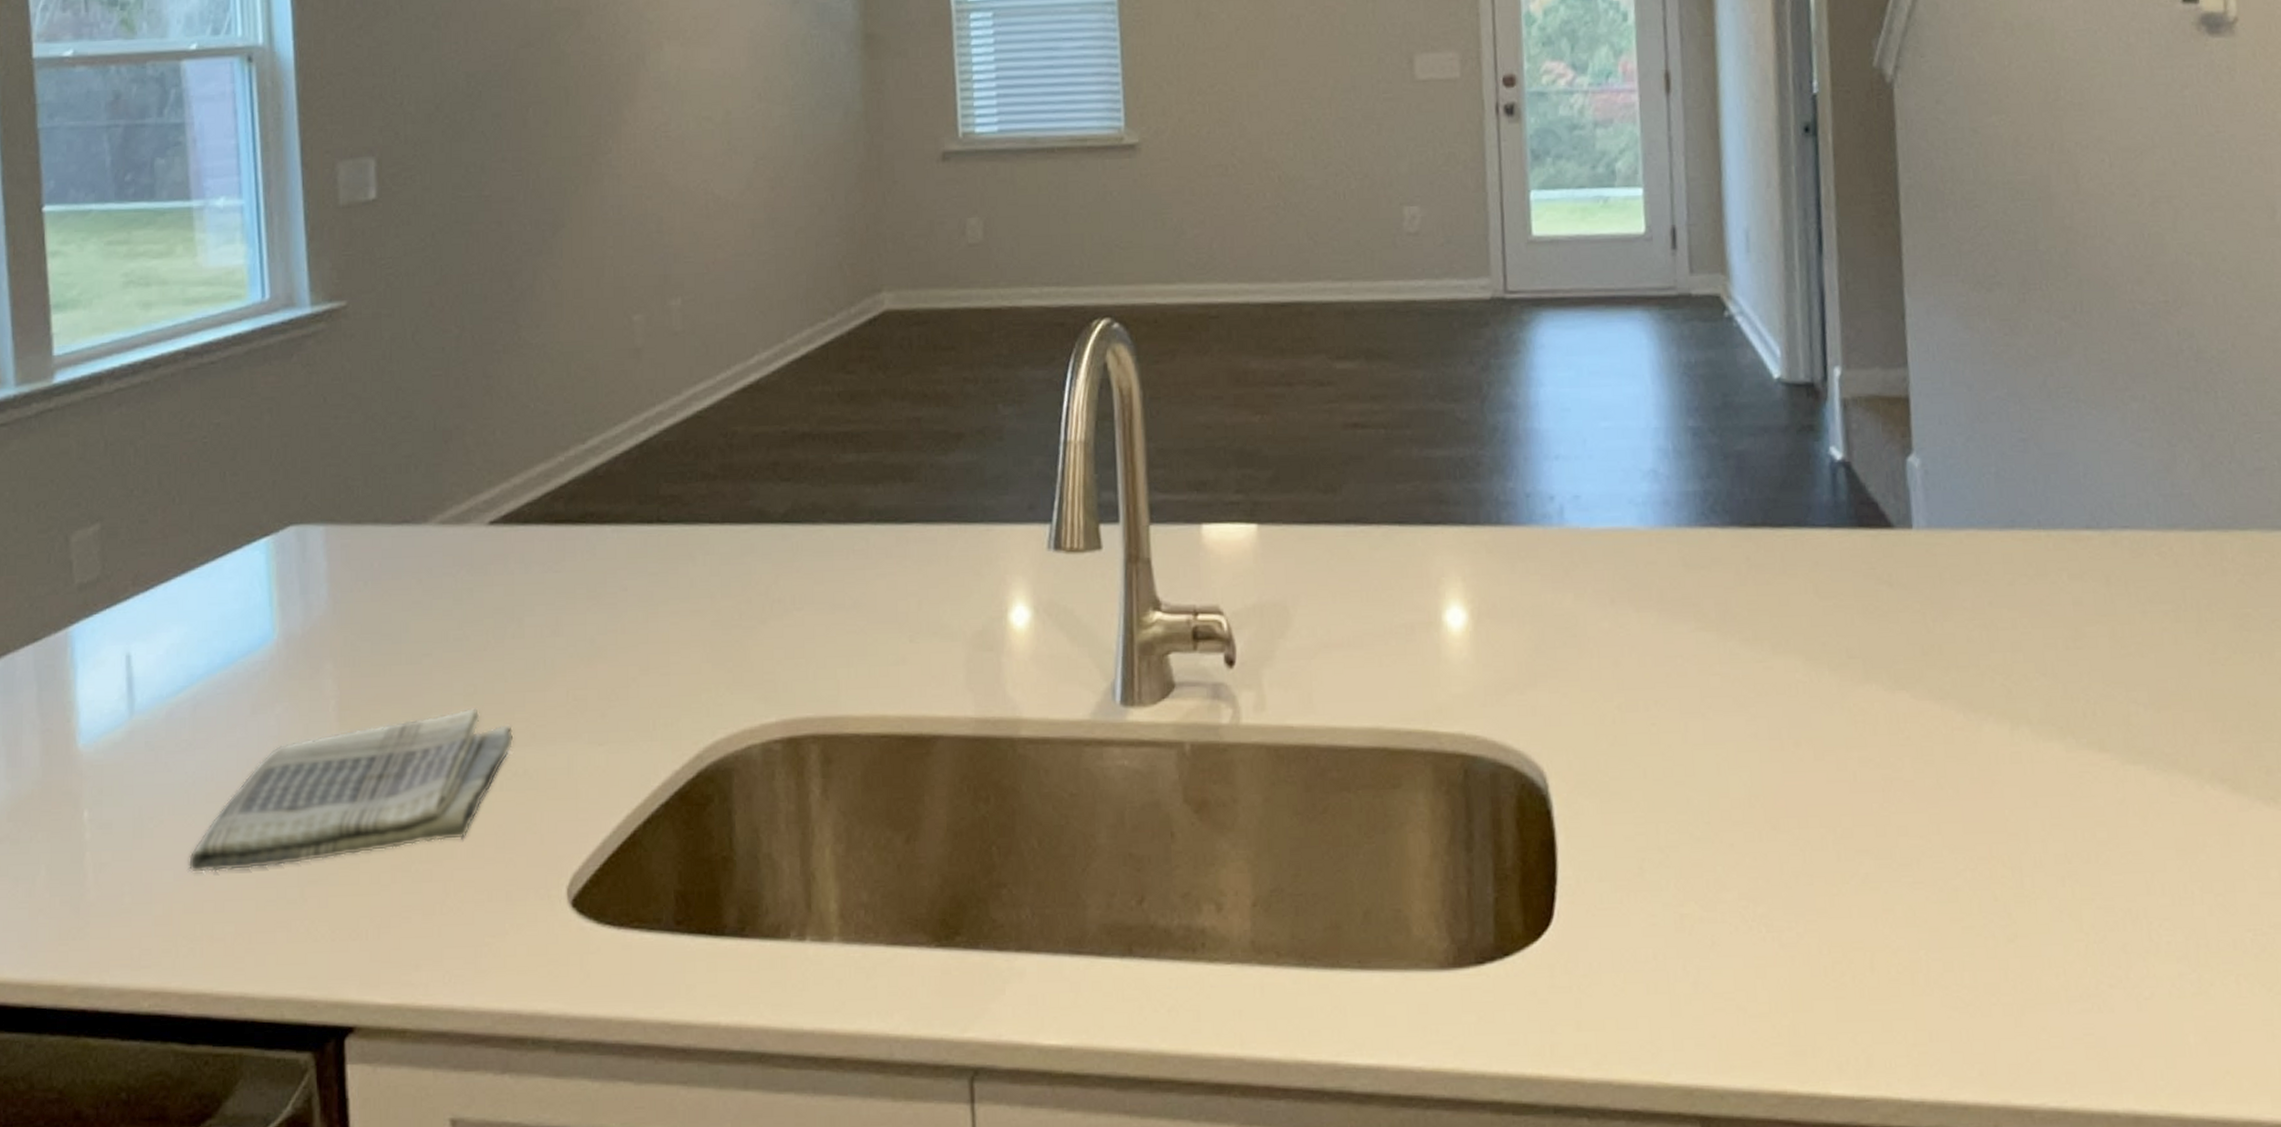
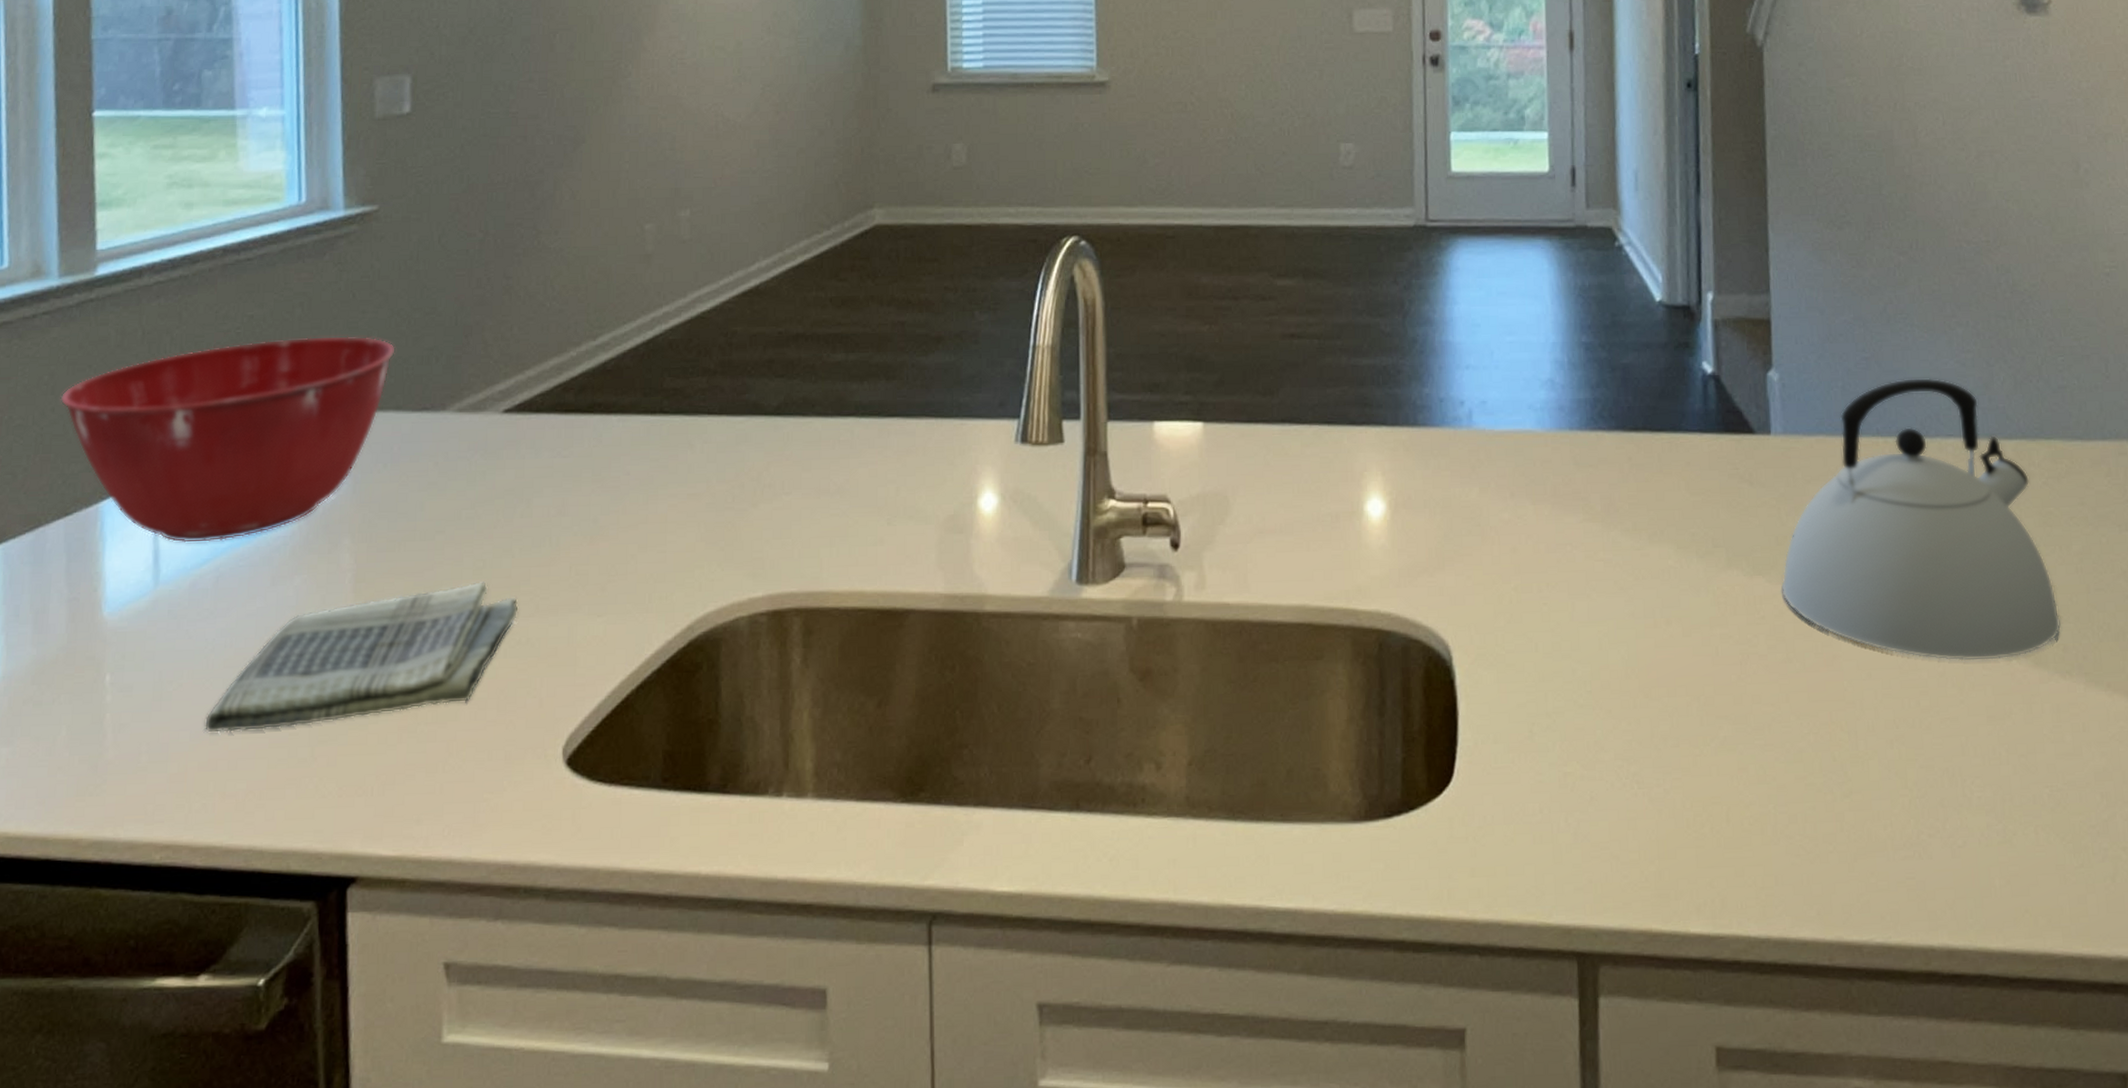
mixing bowl: none [23,443,371,669] -> present [60,335,396,543]
kettle: none [1928,460,2264,787] -> present [1780,377,2062,662]

